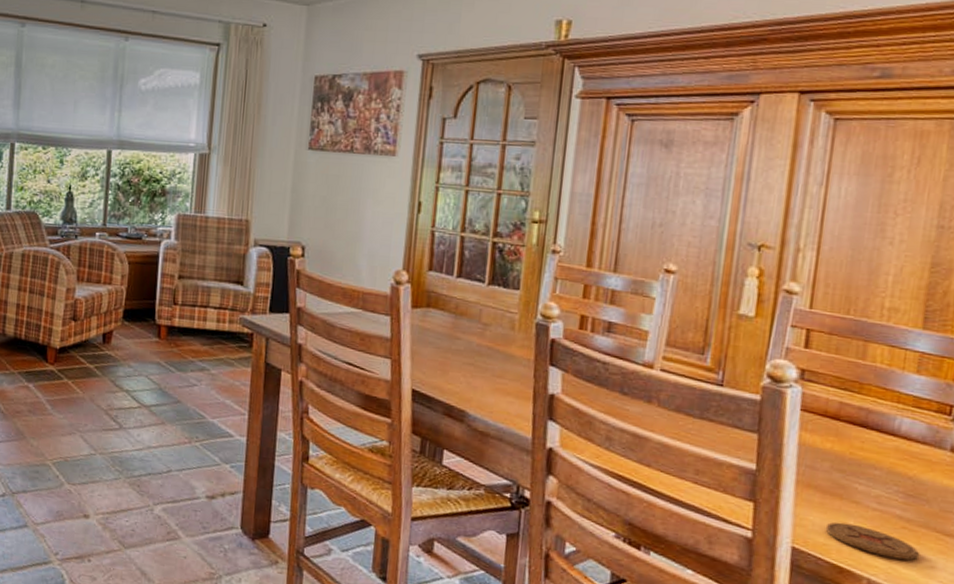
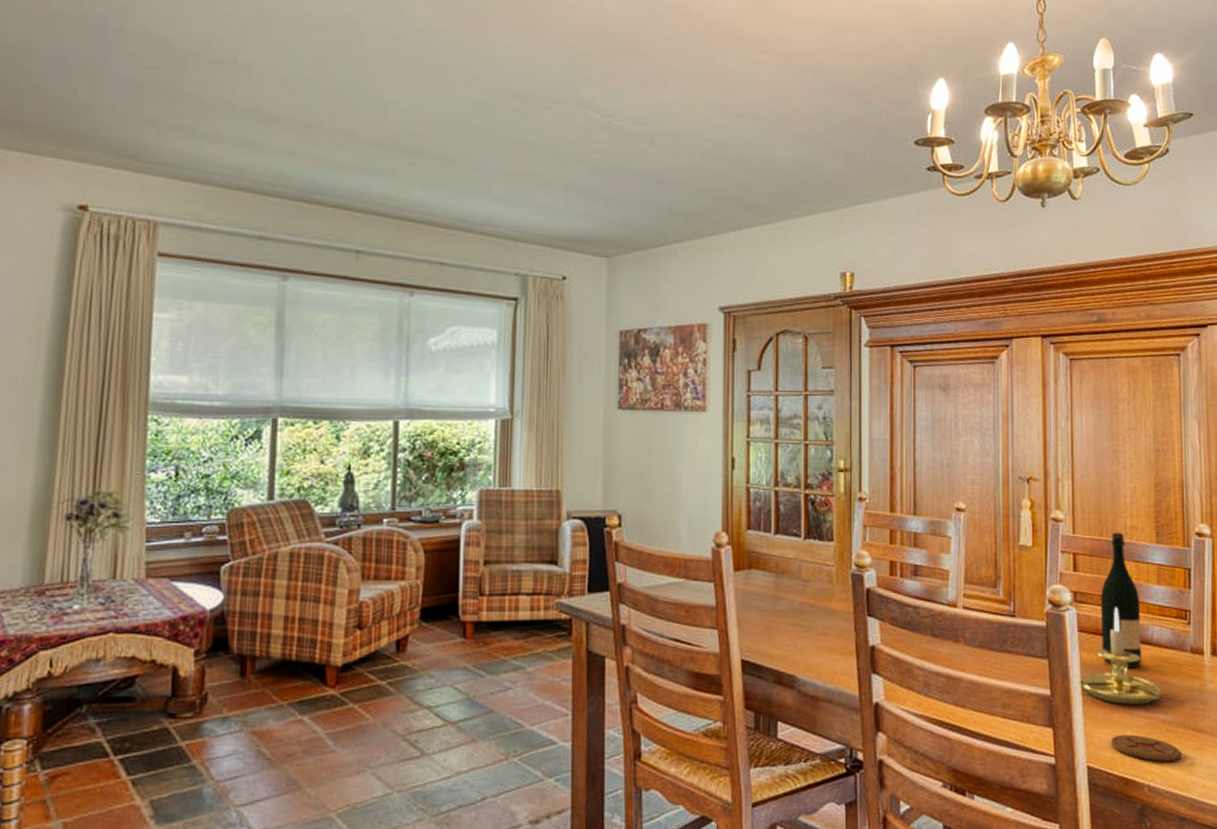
candle holder: none [793,391,902,497] -> present [1078,607,1161,706]
wine bottle: none [830,311,889,458] -> present [1100,532,1142,669]

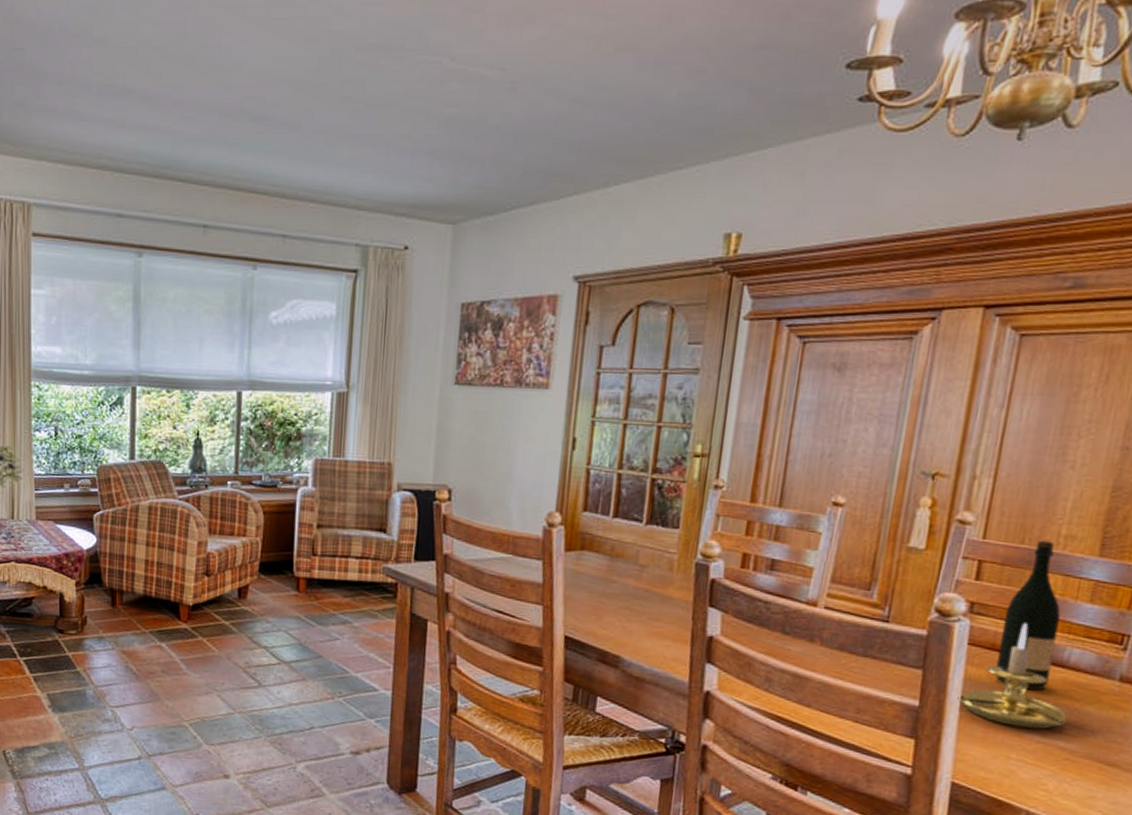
coaster: present [1110,734,1181,762] -> none [986,756,1080,791]

